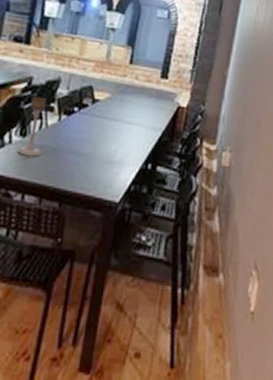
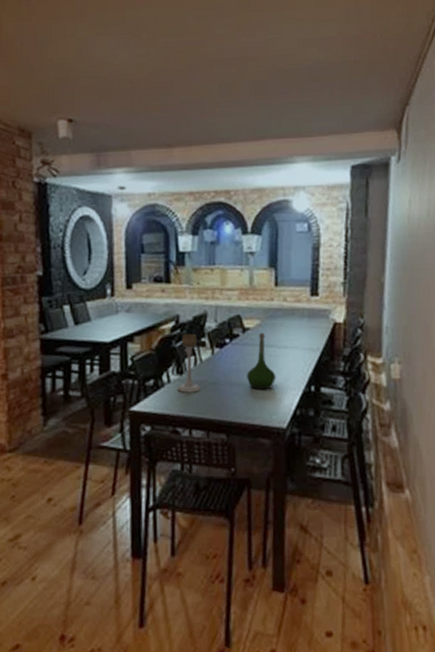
vase: none [88,106,117,163] -> present [247,332,277,390]

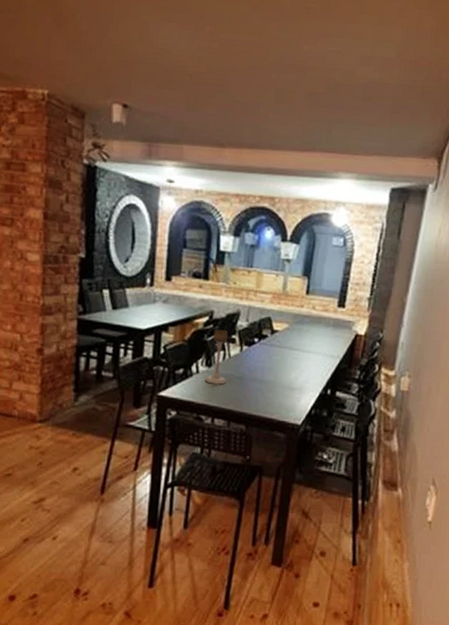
vase: present [247,332,277,390] -> none [270,336,297,389]

